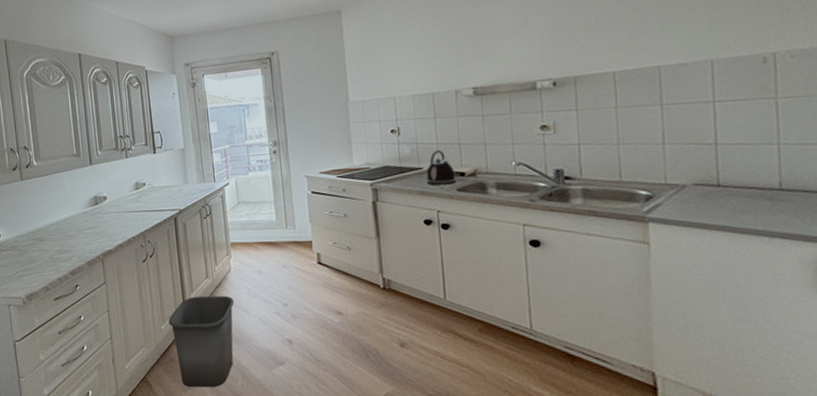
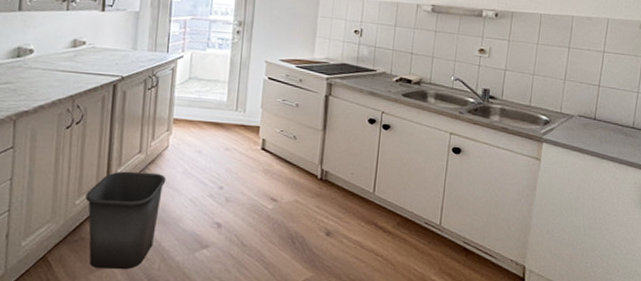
kettle: present [426,150,456,186] -> none [378,56,404,90]

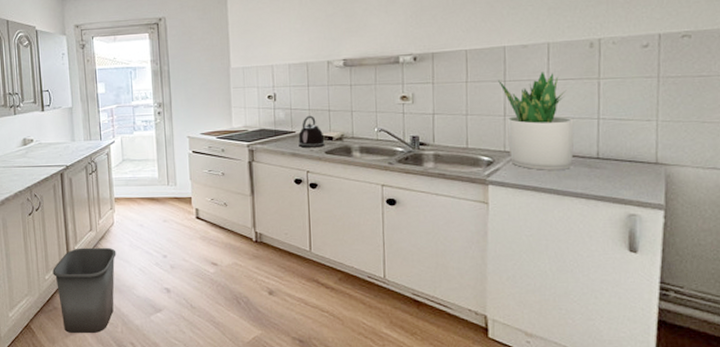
kettle: none [378,56,404,90] -> present [298,115,325,149]
planter: none [564,44,619,135] -> present [498,72,575,170]

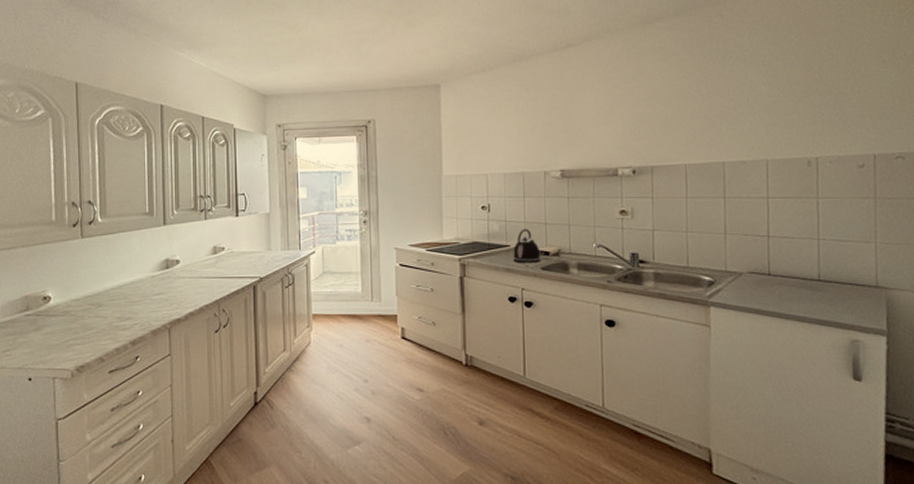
waste bin: present [52,247,117,333] -> none [239,370,312,469]
planter: present [498,72,575,170] -> none [718,189,795,292]

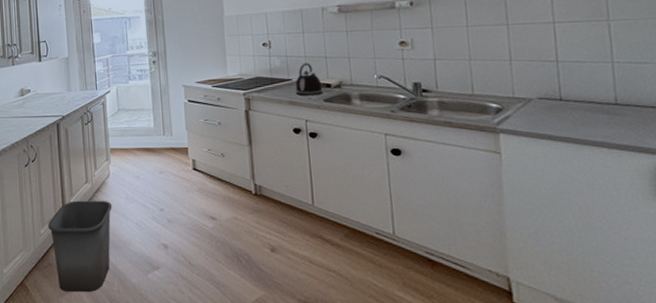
waste bin: none [239,370,312,469] -> present [48,200,112,292]

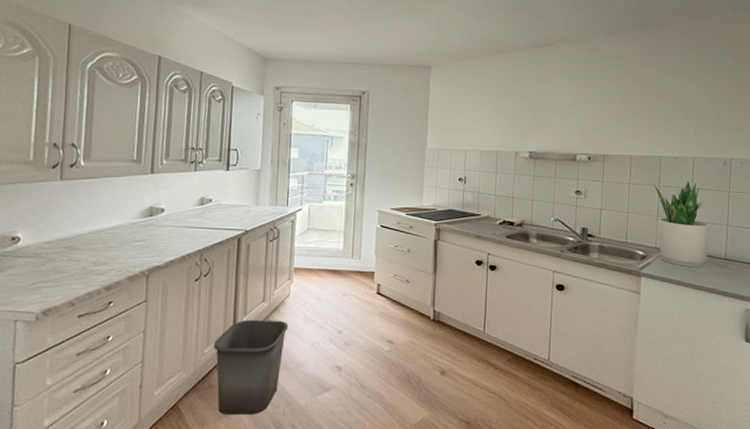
kettle: present [295,62,323,97] -> none [483,200,507,232]
planter: none [500,14,589,118] -> present [654,181,709,267]

